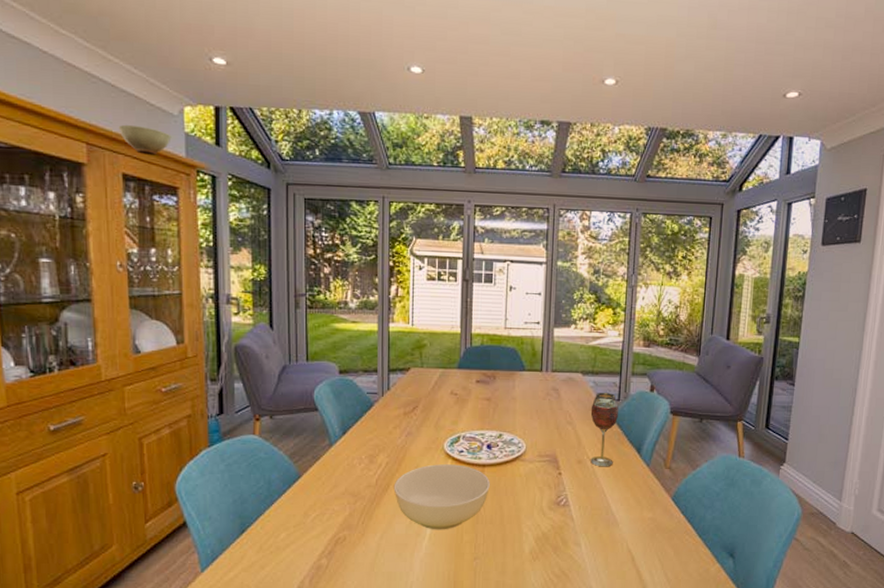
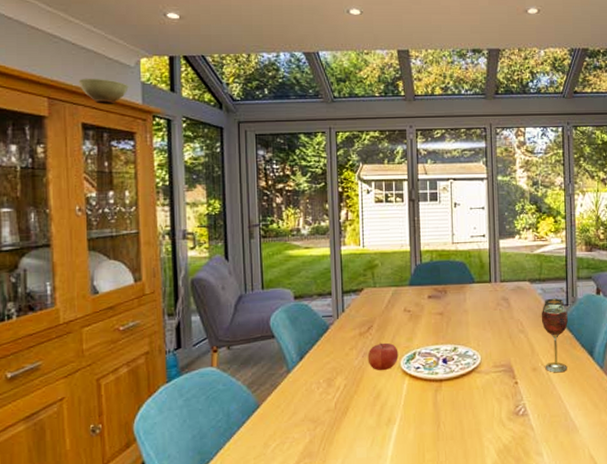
bowl: present [393,464,491,530] -> none [353,381,449,451]
fruit: none [411,424,443,451] -> present [367,342,399,370]

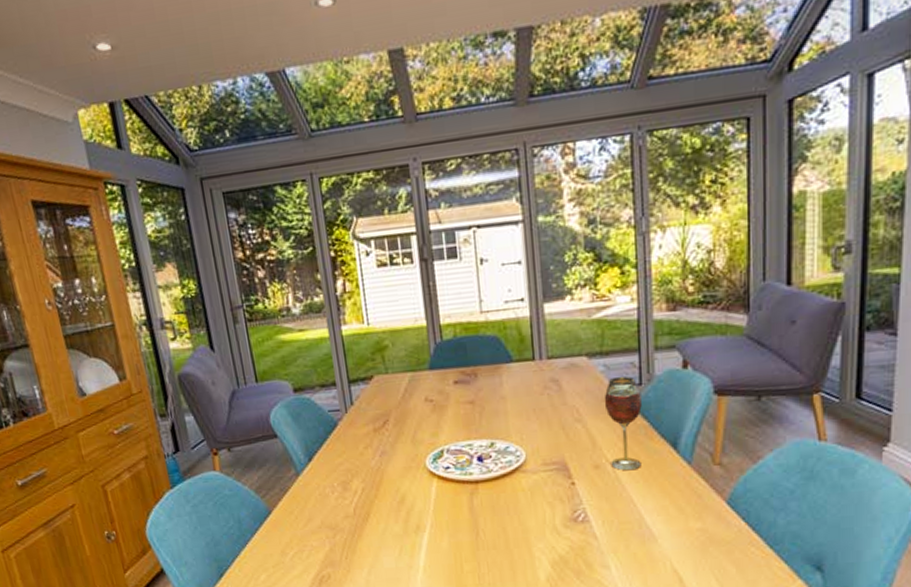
bowl: present [78,78,129,104] -> none [17,142,72,175]
fruit: present [367,342,399,370] -> none [385,439,423,471]

